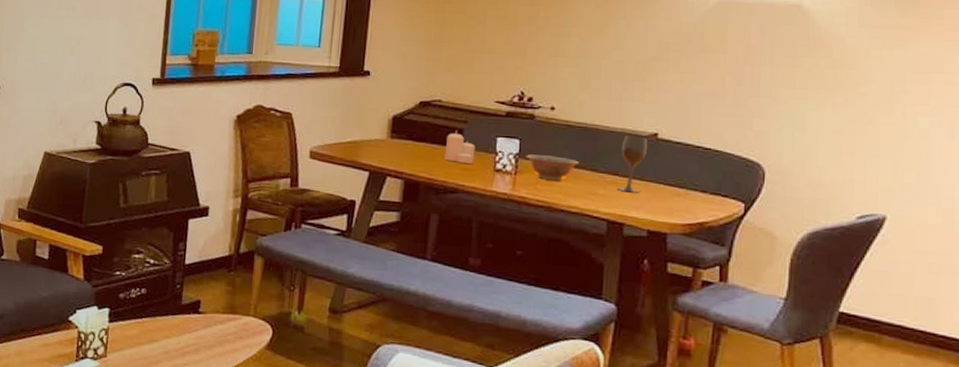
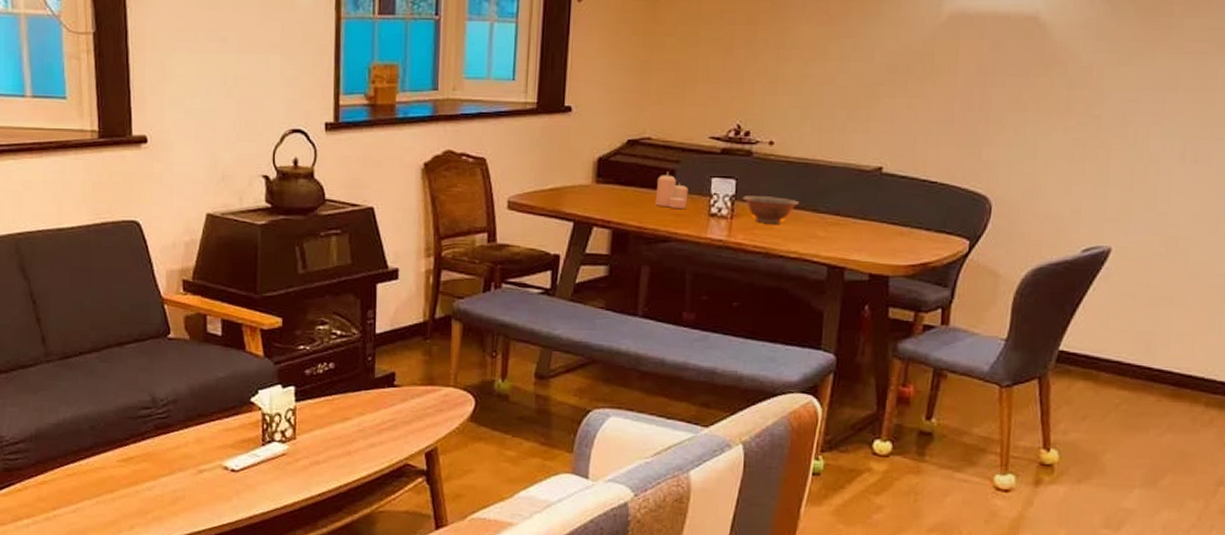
wine glass: present [618,134,647,193] -> none [839,169,871,234]

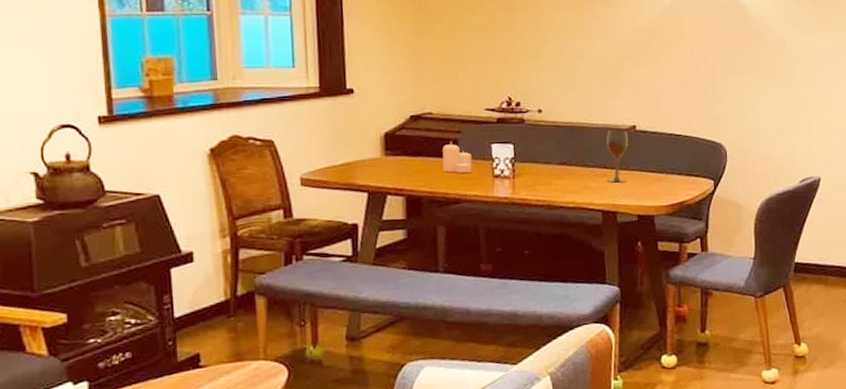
decorative bowl: present [742,196,800,224] -> none [521,156,571,180]
wine glass: none [839,169,871,234] -> present [606,129,628,183]

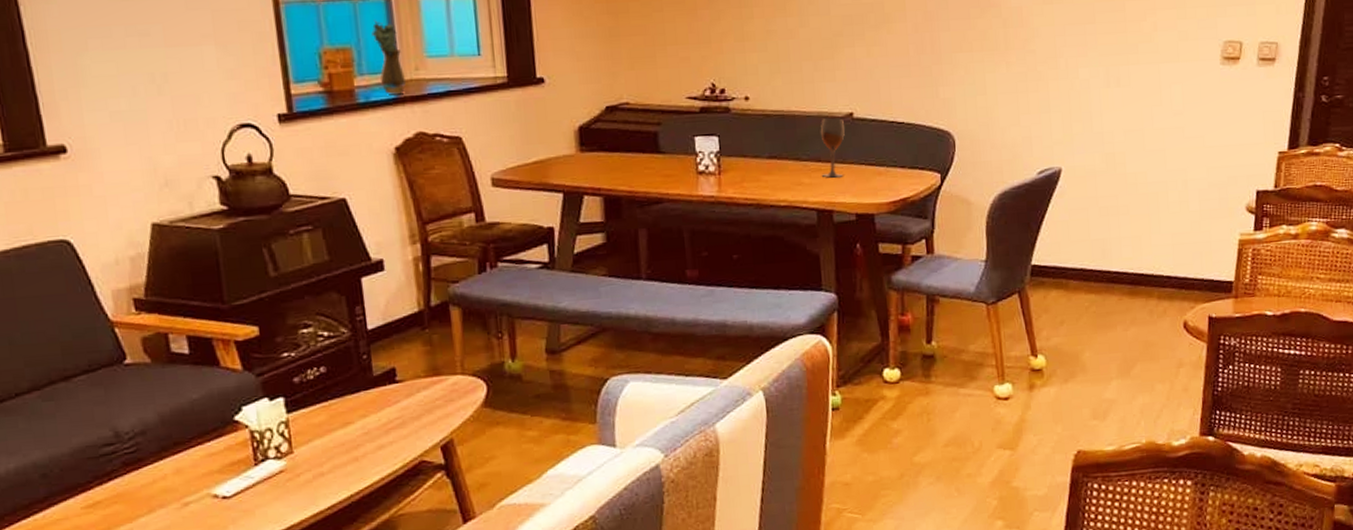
vase: none [193,33,224,101] -> present [371,20,407,95]
candle: present [442,140,473,174] -> none [641,133,675,171]

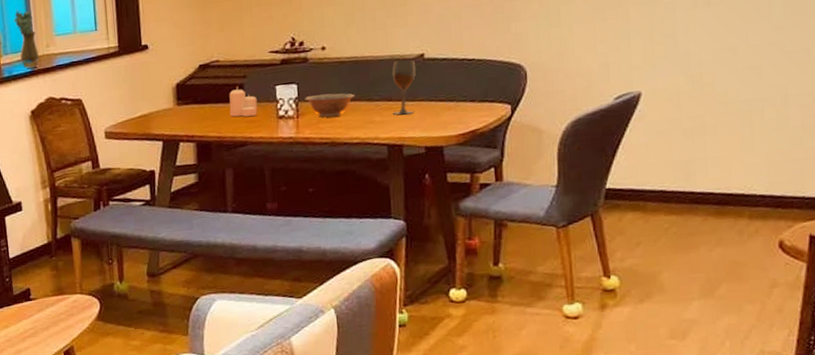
candle: none [641,133,675,171] -> present [229,86,258,117]
decorative bowl: none [727,149,782,176] -> present [304,93,356,117]

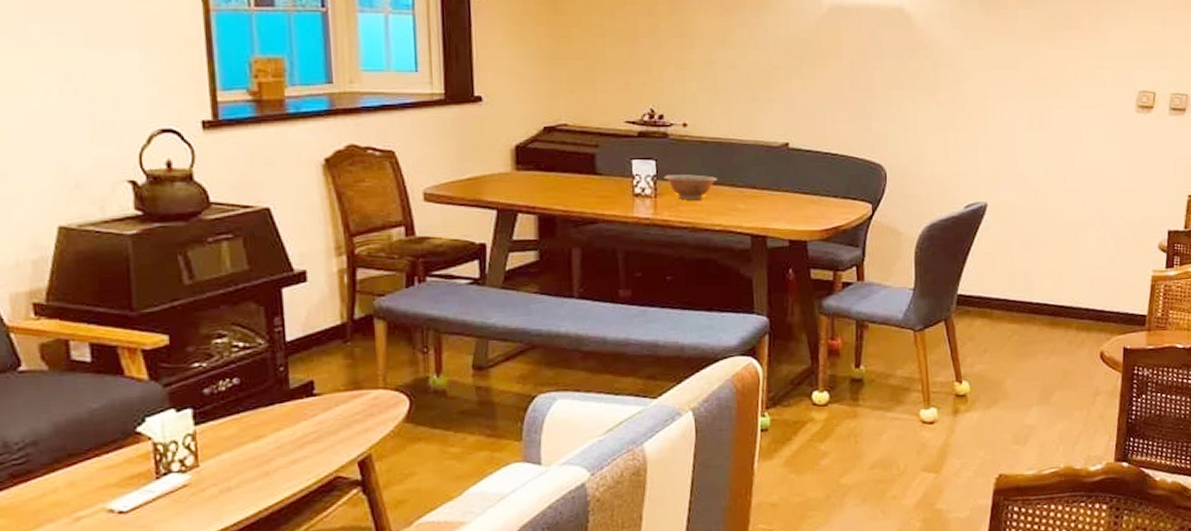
vase: present [14,9,40,69] -> none [306,32,340,107]
candle: present [229,86,258,117] -> none [578,155,611,192]
wine glass: present [392,59,416,115] -> none [756,146,780,205]

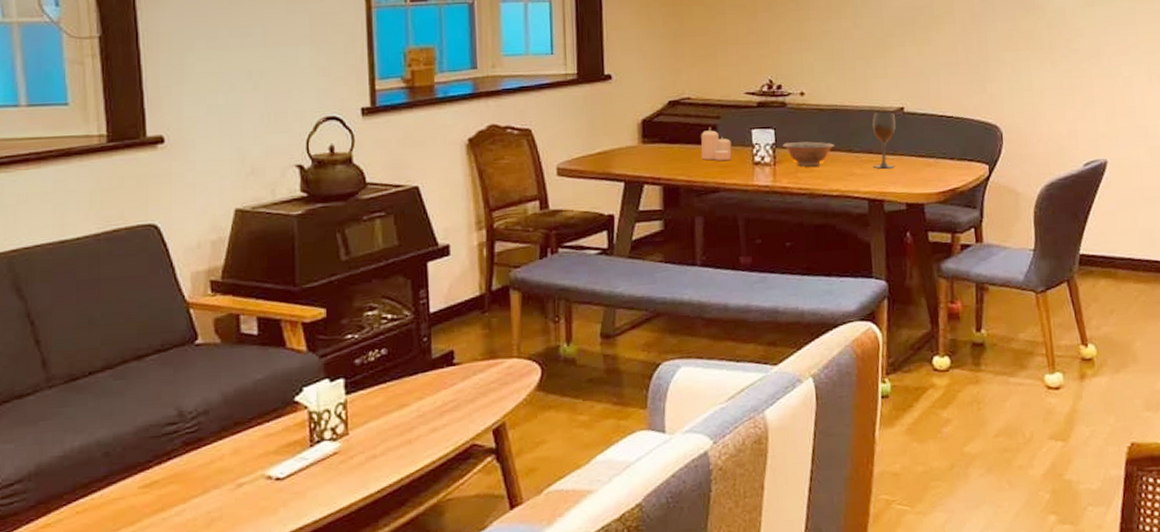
candle: none [578,155,611,192] -> present [700,126,732,161]
wine glass: none [756,146,780,205] -> present [872,111,896,169]

